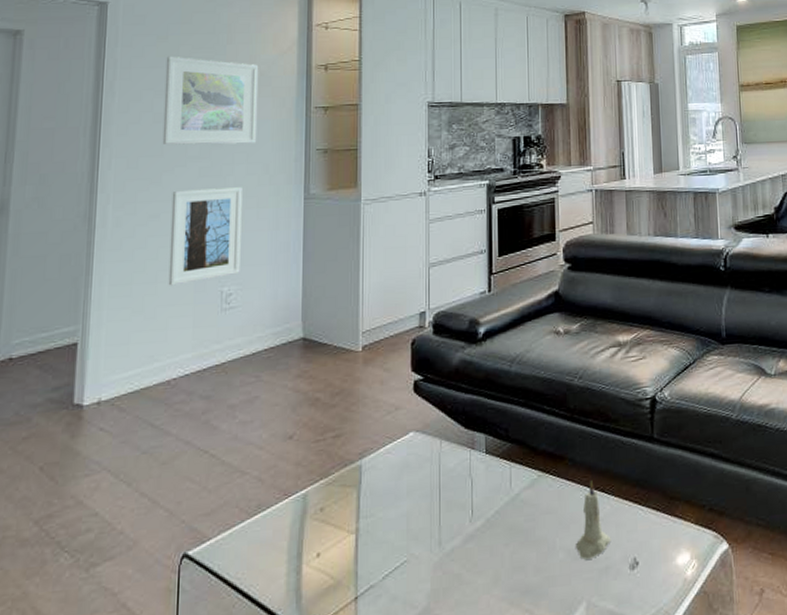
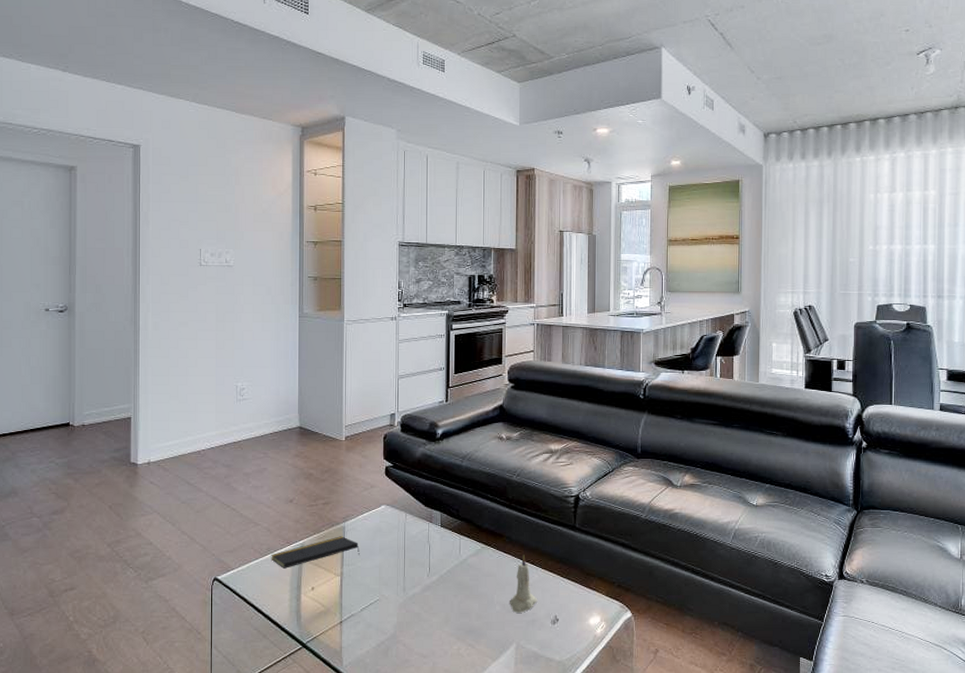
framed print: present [162,56,259,145] -> none [187,193,261,269]
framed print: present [168,187,242,286] -> none [196,304,250,379]
notepad: none [262,478,381,531] -> present [271,536,360,568]

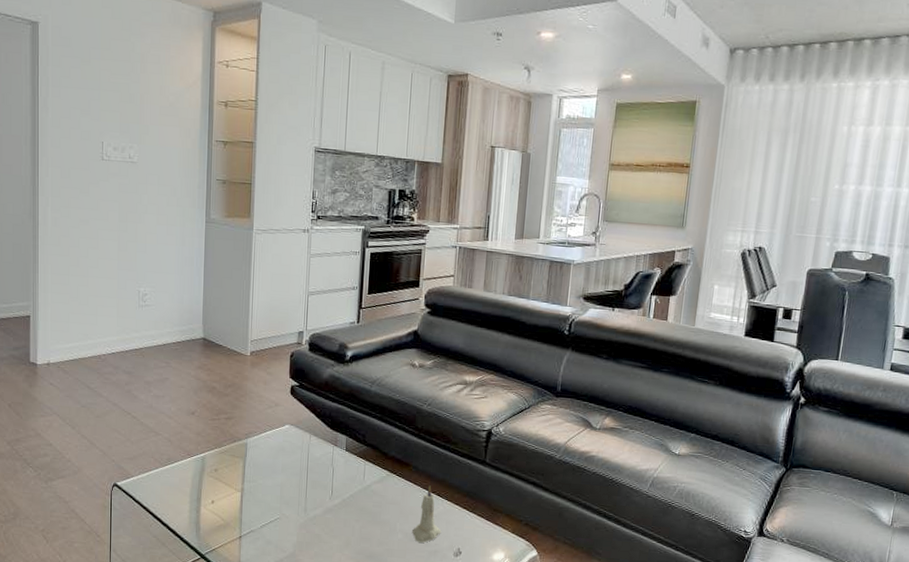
notepad: present [271,536,360,568] -> none [171,452,262,480]

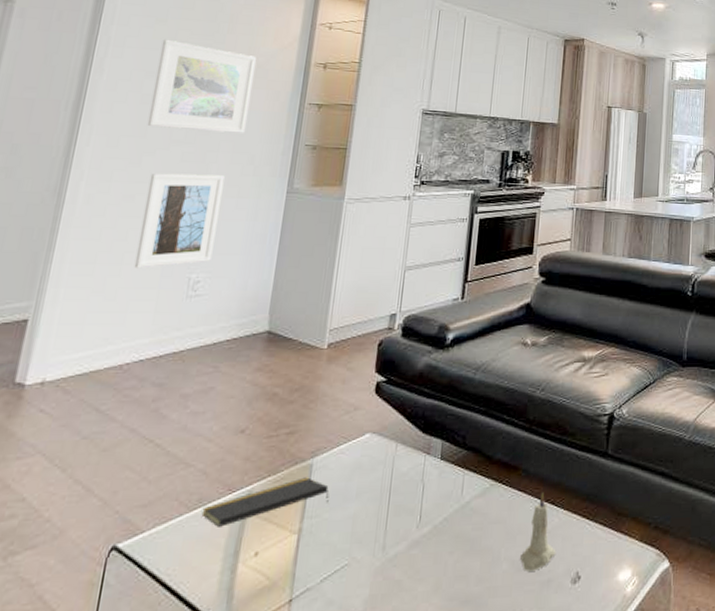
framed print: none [89,79,168,168] -> present [147,39,256,133]
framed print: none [97,201,155,281] -> present [134,173,225,269]
notepad: none [171,452,262,480] -> present [201,477,329,527]

